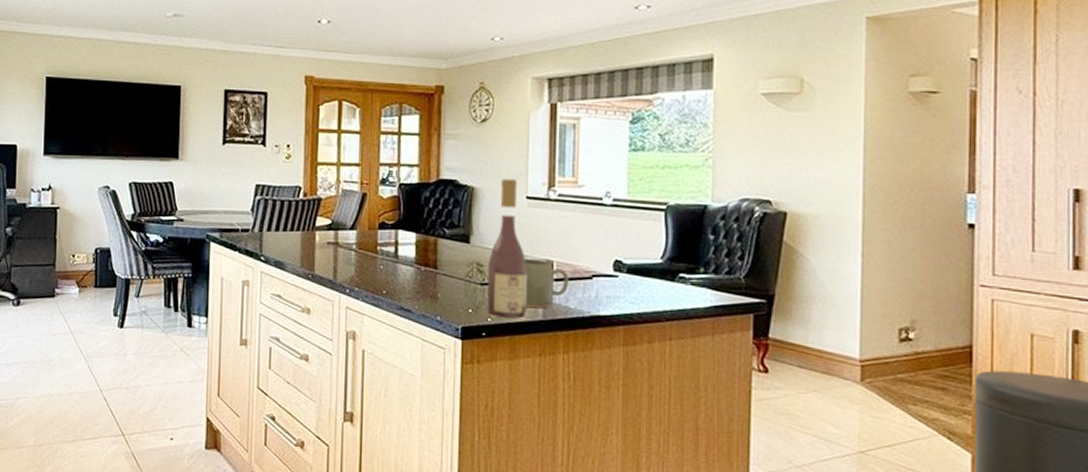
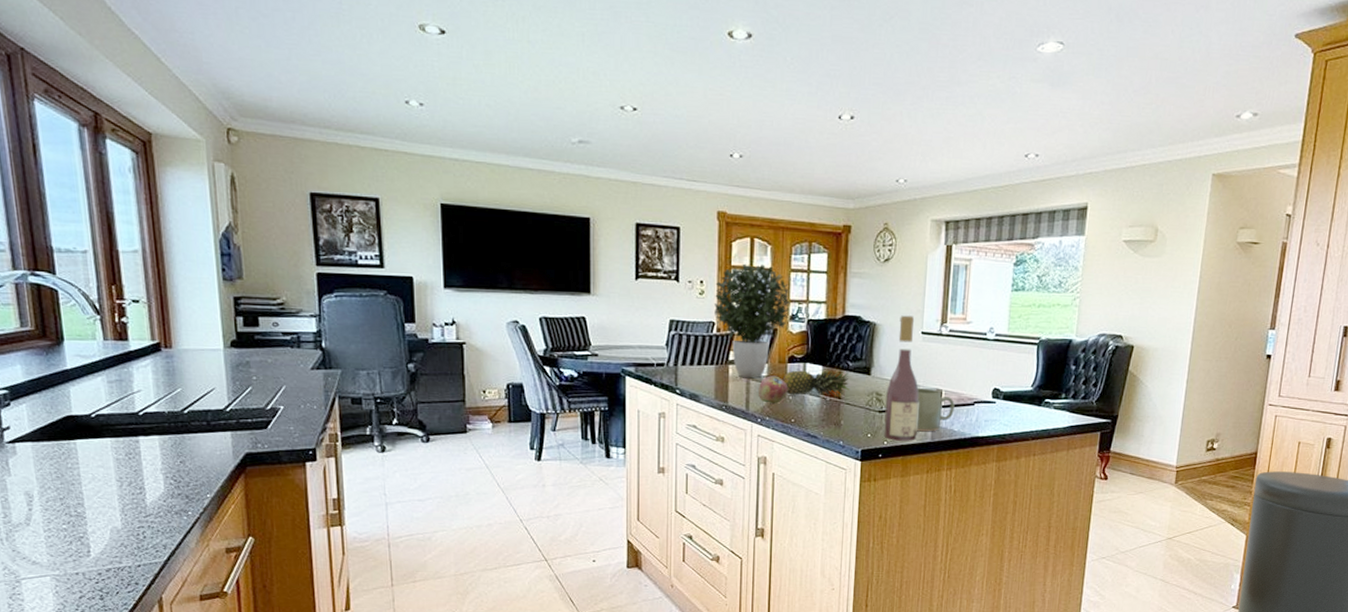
potted plant: none [301,127,382,246] -> present [714,263,792,379]
fruit: none [346,243,379,273] -> present [758,375,788,404]
fruit: none [372,237,447,267] -> present [782,370,850,397]

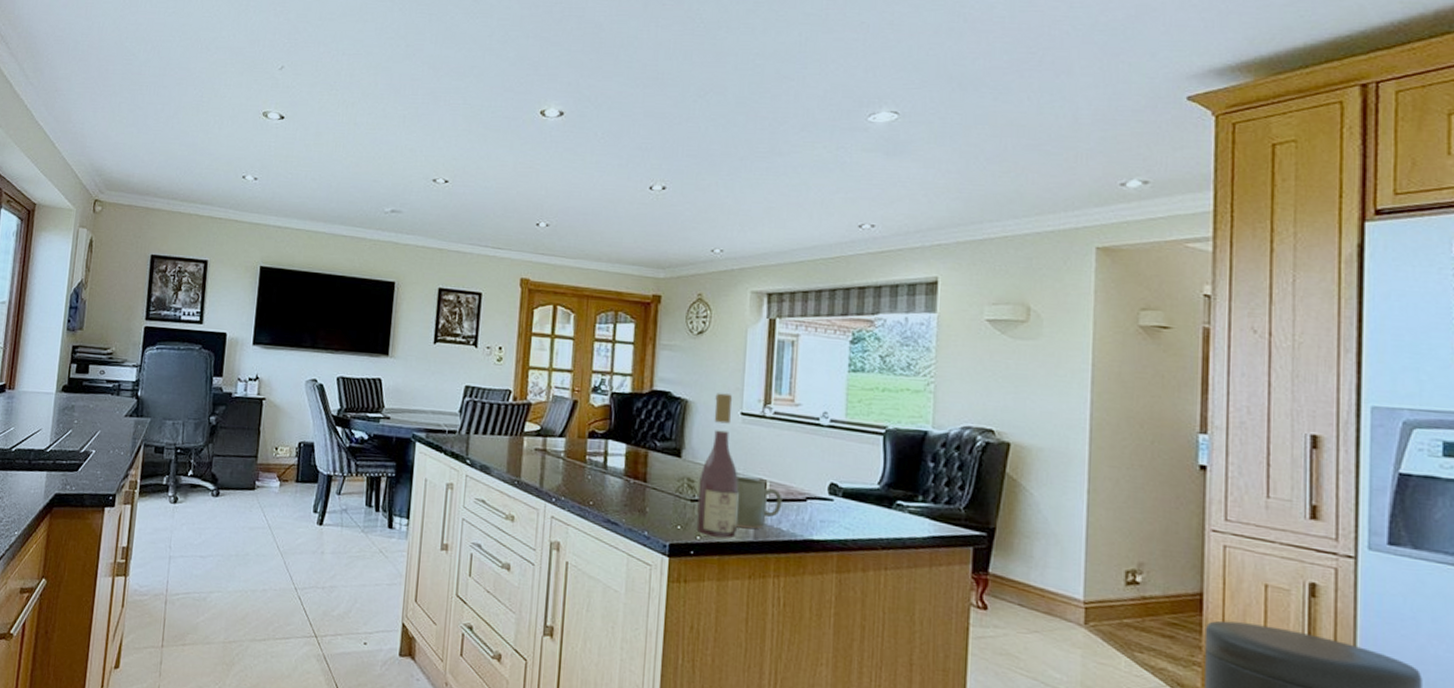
potted plant: present [714,263,792,379] -> none [511,331,594,454]
fruit: present [758,375,788,404] -> none [553,451,587,483]
fruit: present [782,370,850,397] -> none [581,447,657,480]

